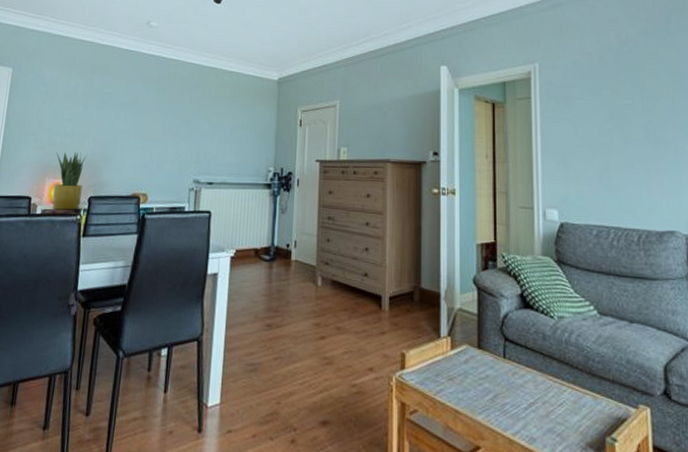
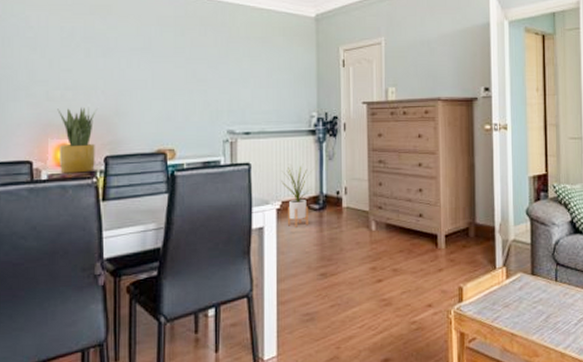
house plant: none [237,215,266,277] -> present [281,163,313,229]

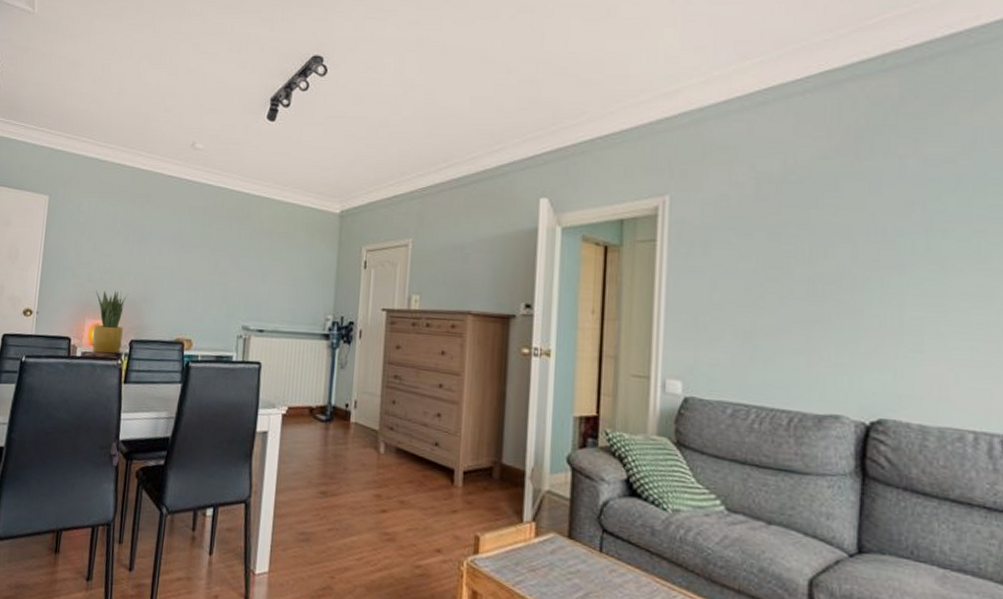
house plant: present [281,163,313,229] -> none [289,369,323,438]

